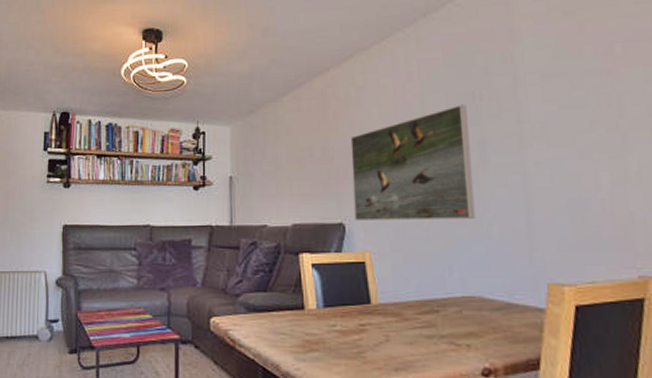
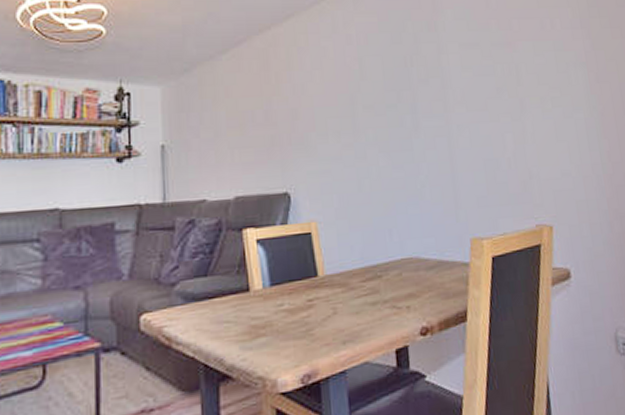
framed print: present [350,104,476,220] -> none [293,69,411,189]

